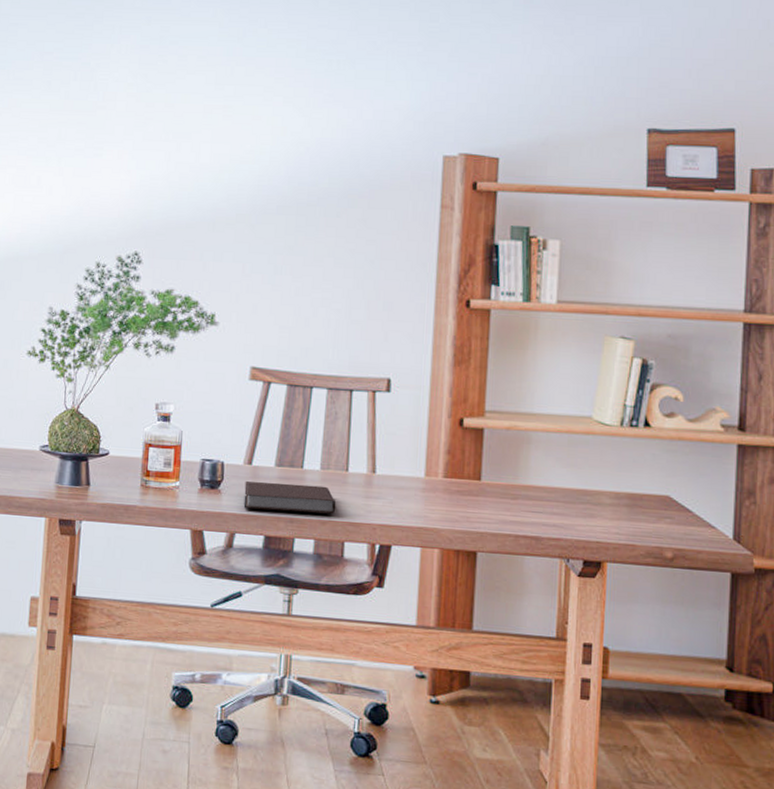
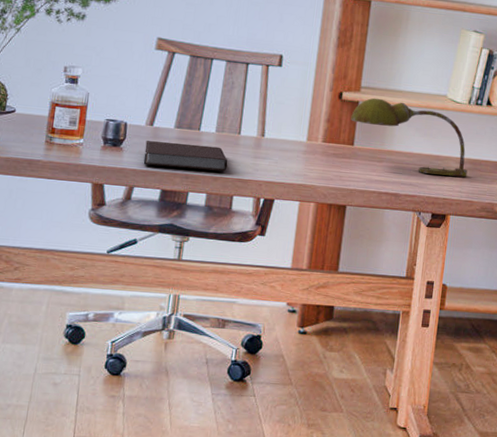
desk lamp: none [475,423,625,516] -> present [350,98,468,177]

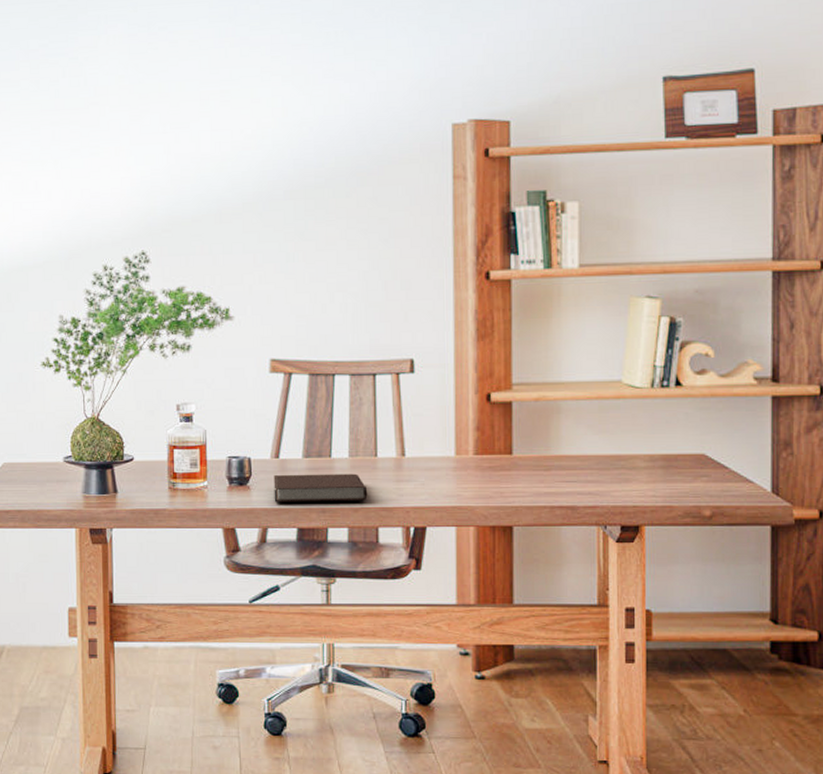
desk lamp: present [350,98,468,177] -> none [505,395,661,478]

